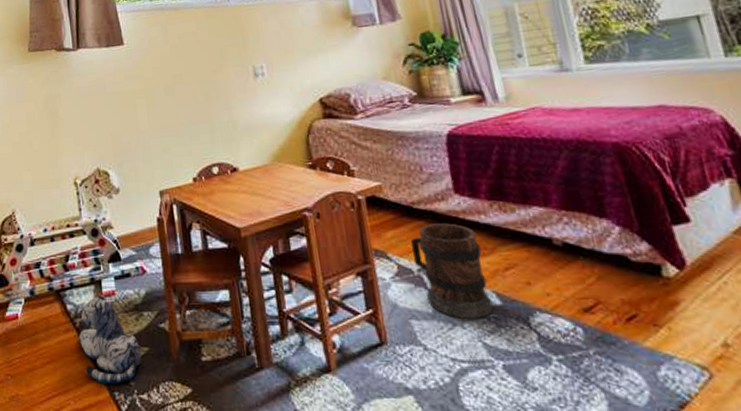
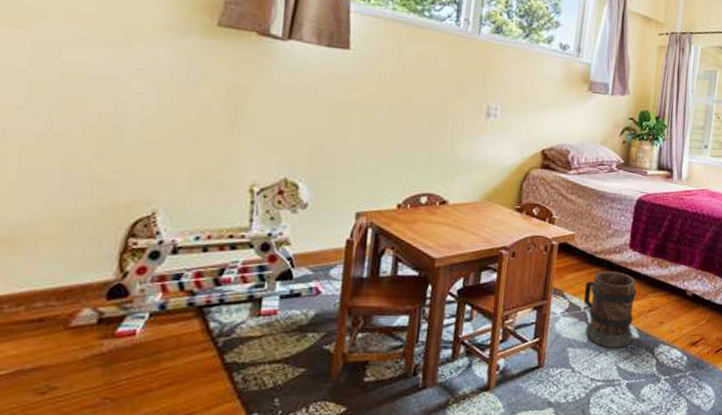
plush toy: present [79,295,141,384] -> none [218,314,296,405]

